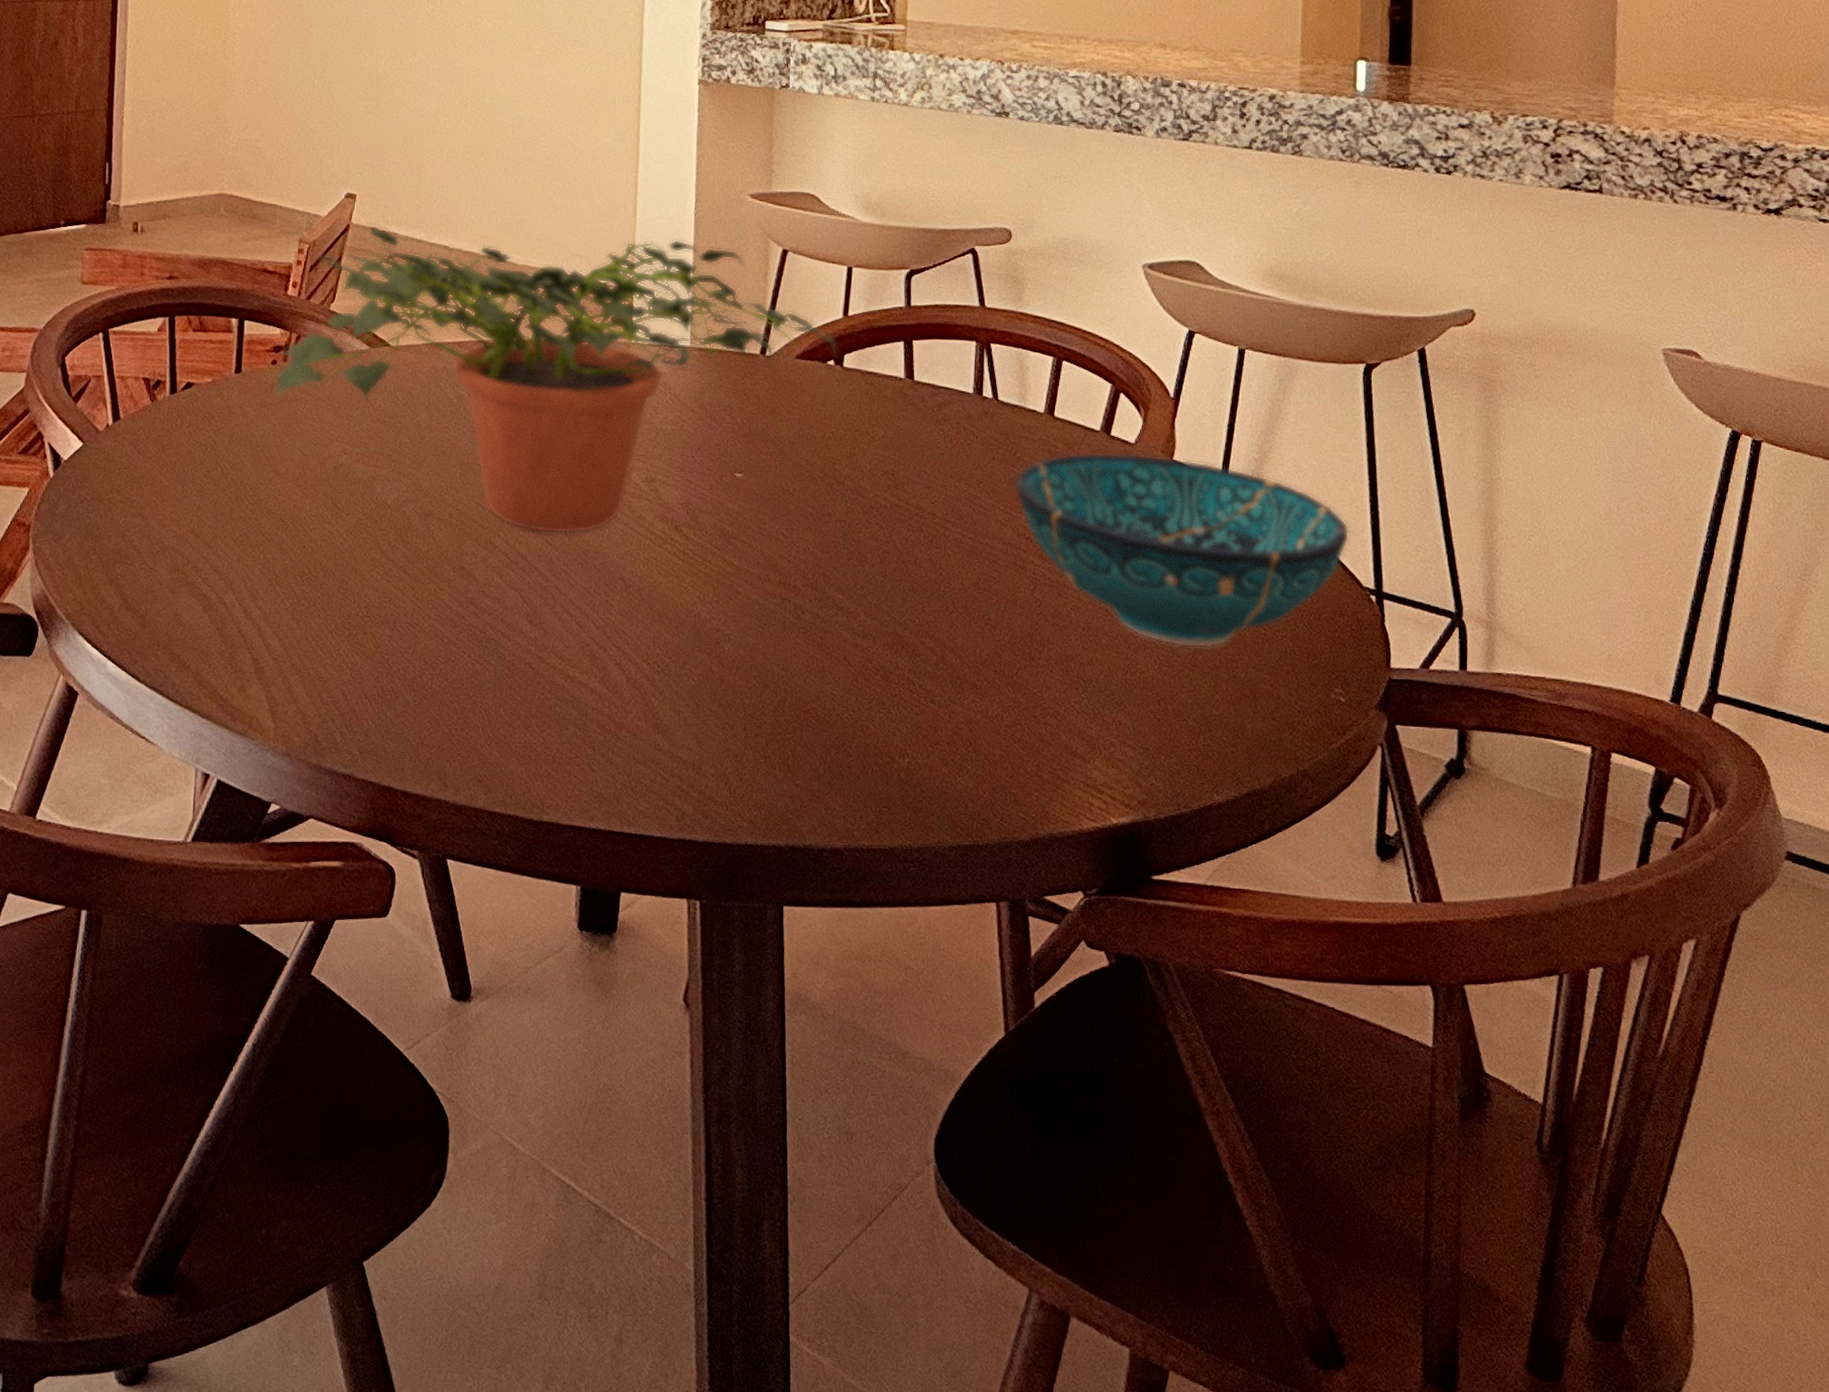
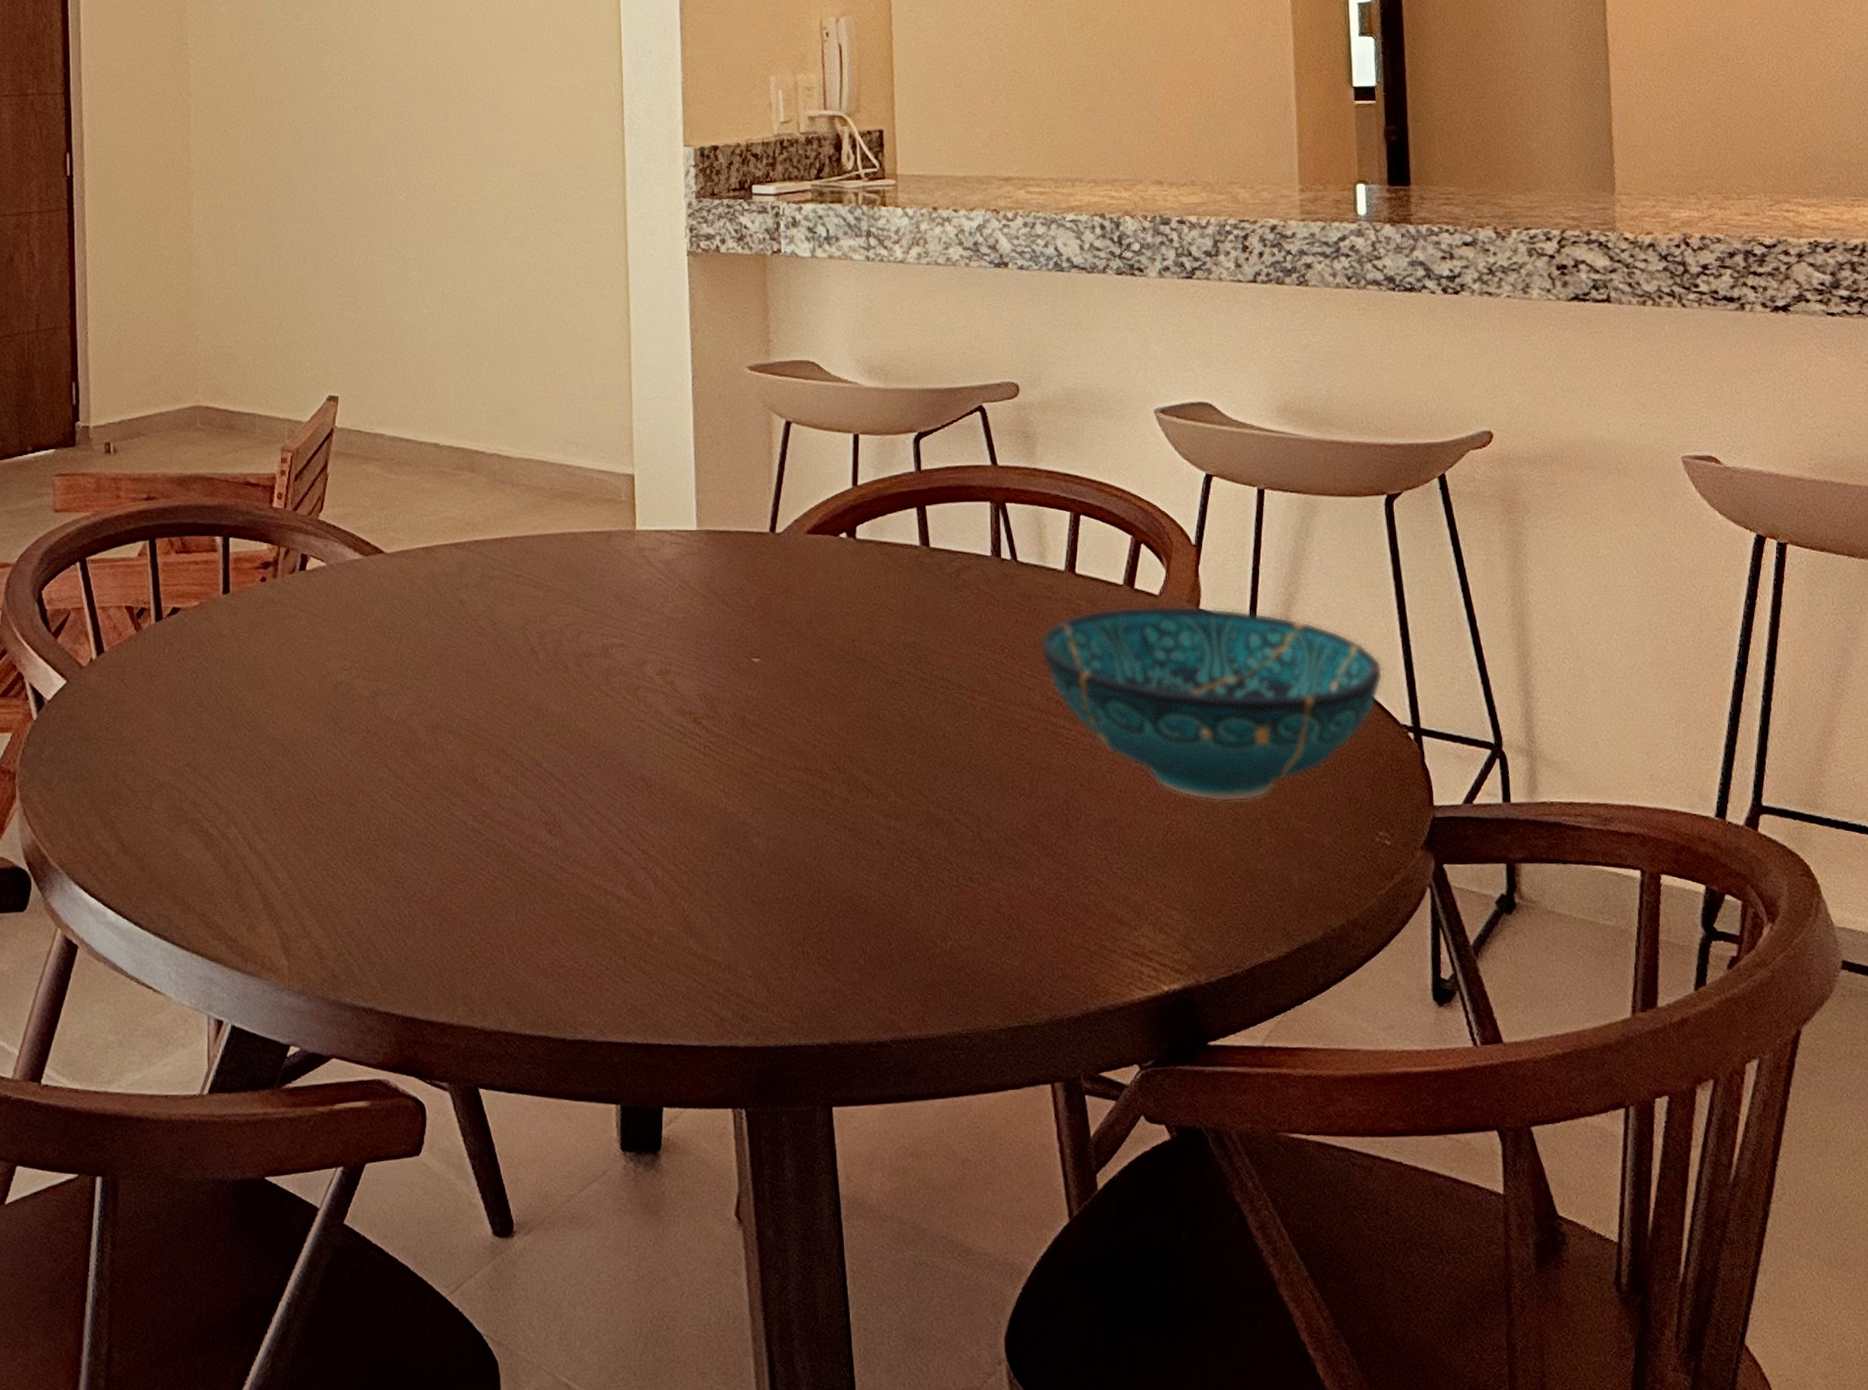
potted plant: present [274,225,837,534] -> none [265,418,849,737]

